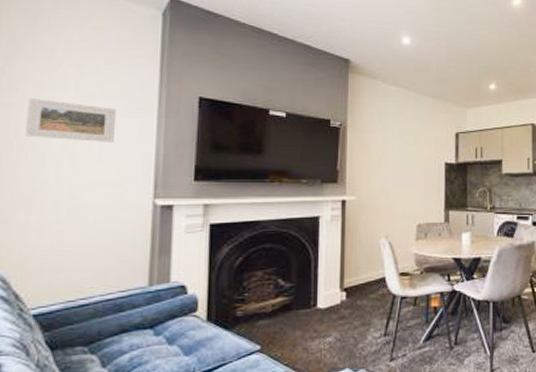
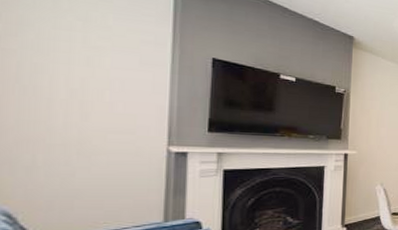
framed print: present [26,97,117,142] -> none [28,45,129,93]

